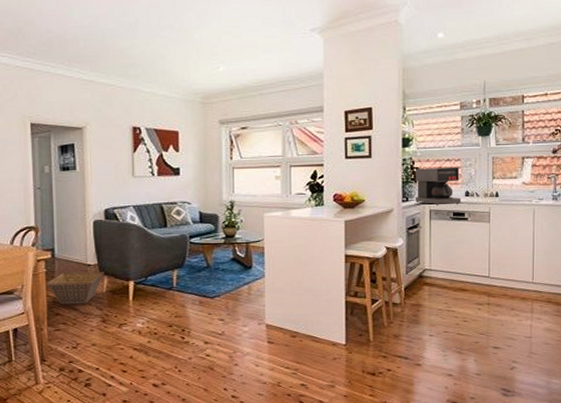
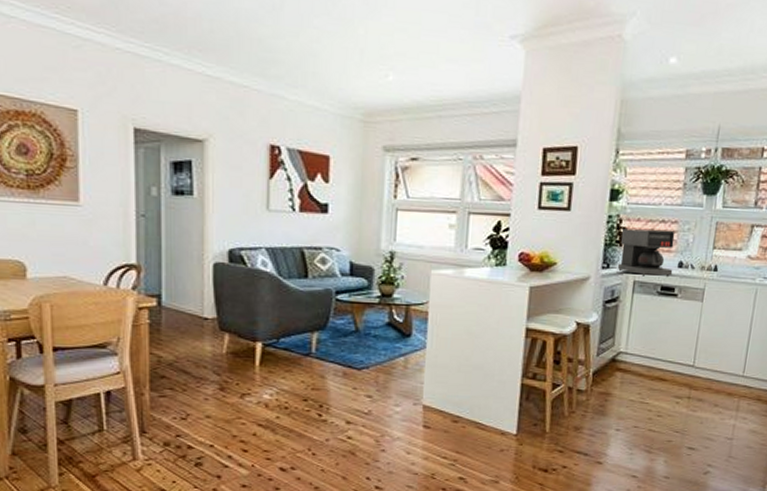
basket: present [46,272,104,305] -> none [149,326,225,367]

